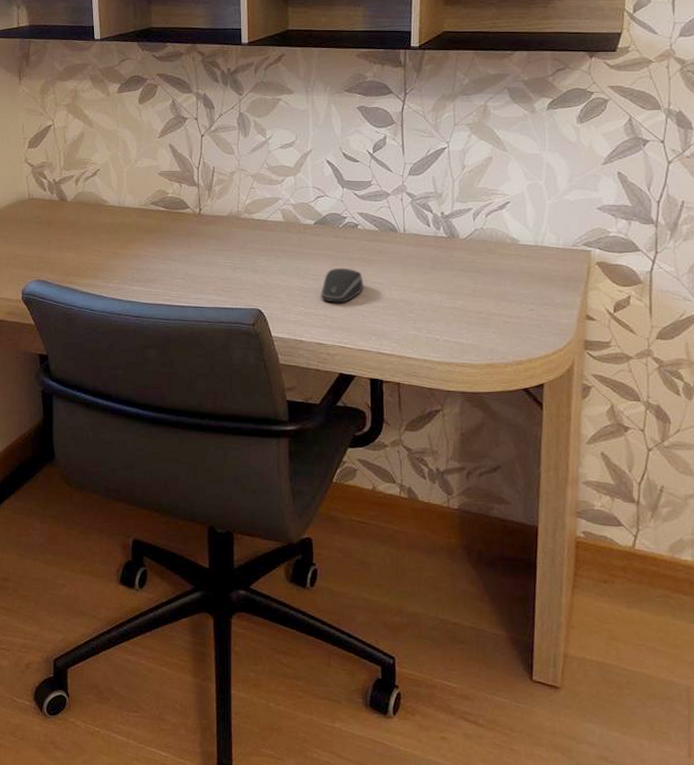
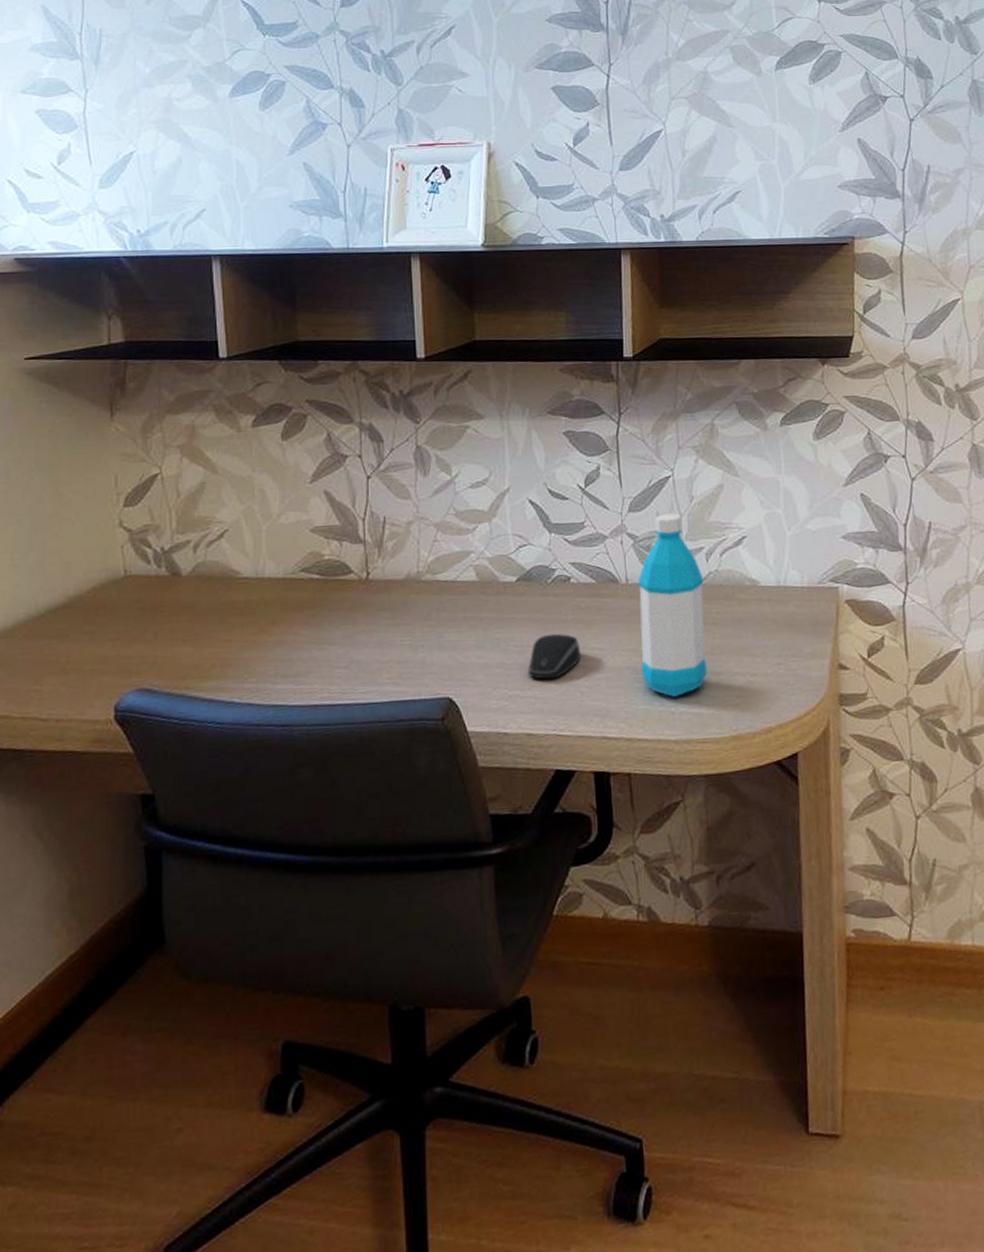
water bottle: none [413,179,470,327] -> present [638,513,707,697]

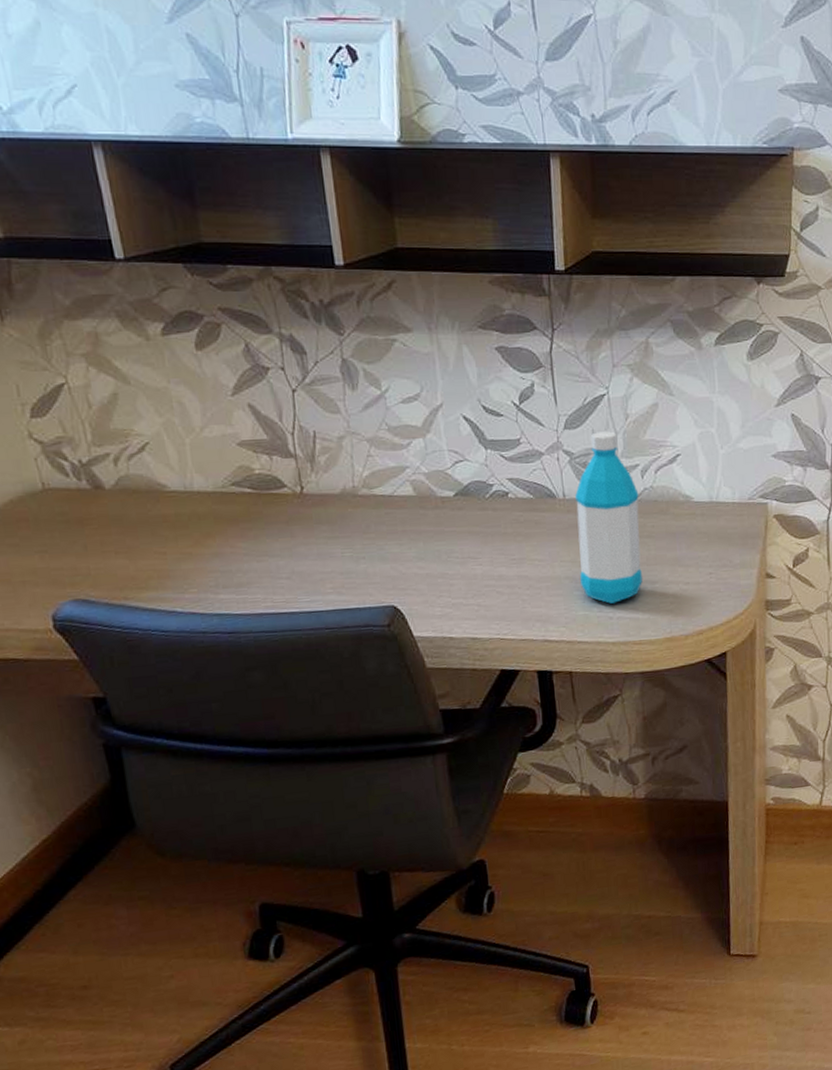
computer mouse: present [527,633,580,680] -> none [469,546,521,589]

